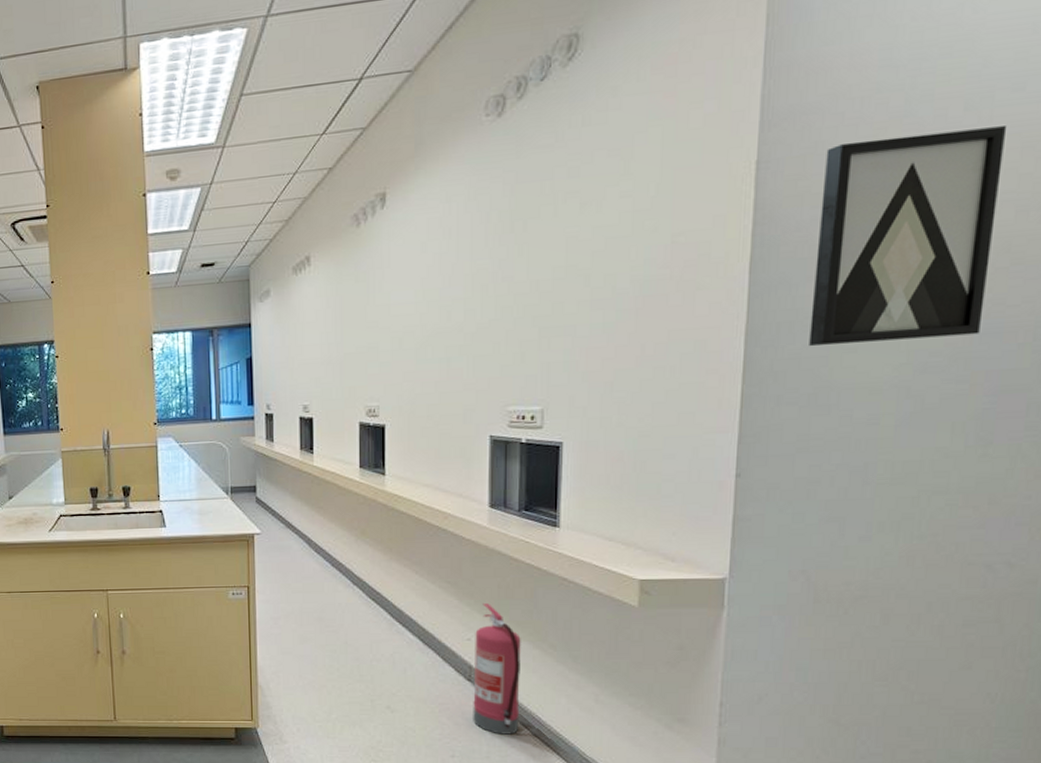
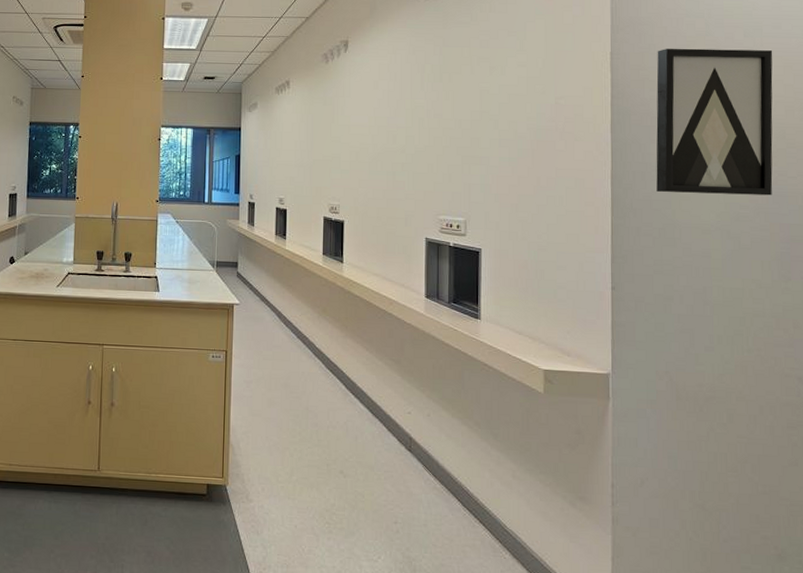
fire extinguisher: present [473,604,521,735] -> none [413,381,452,504]

